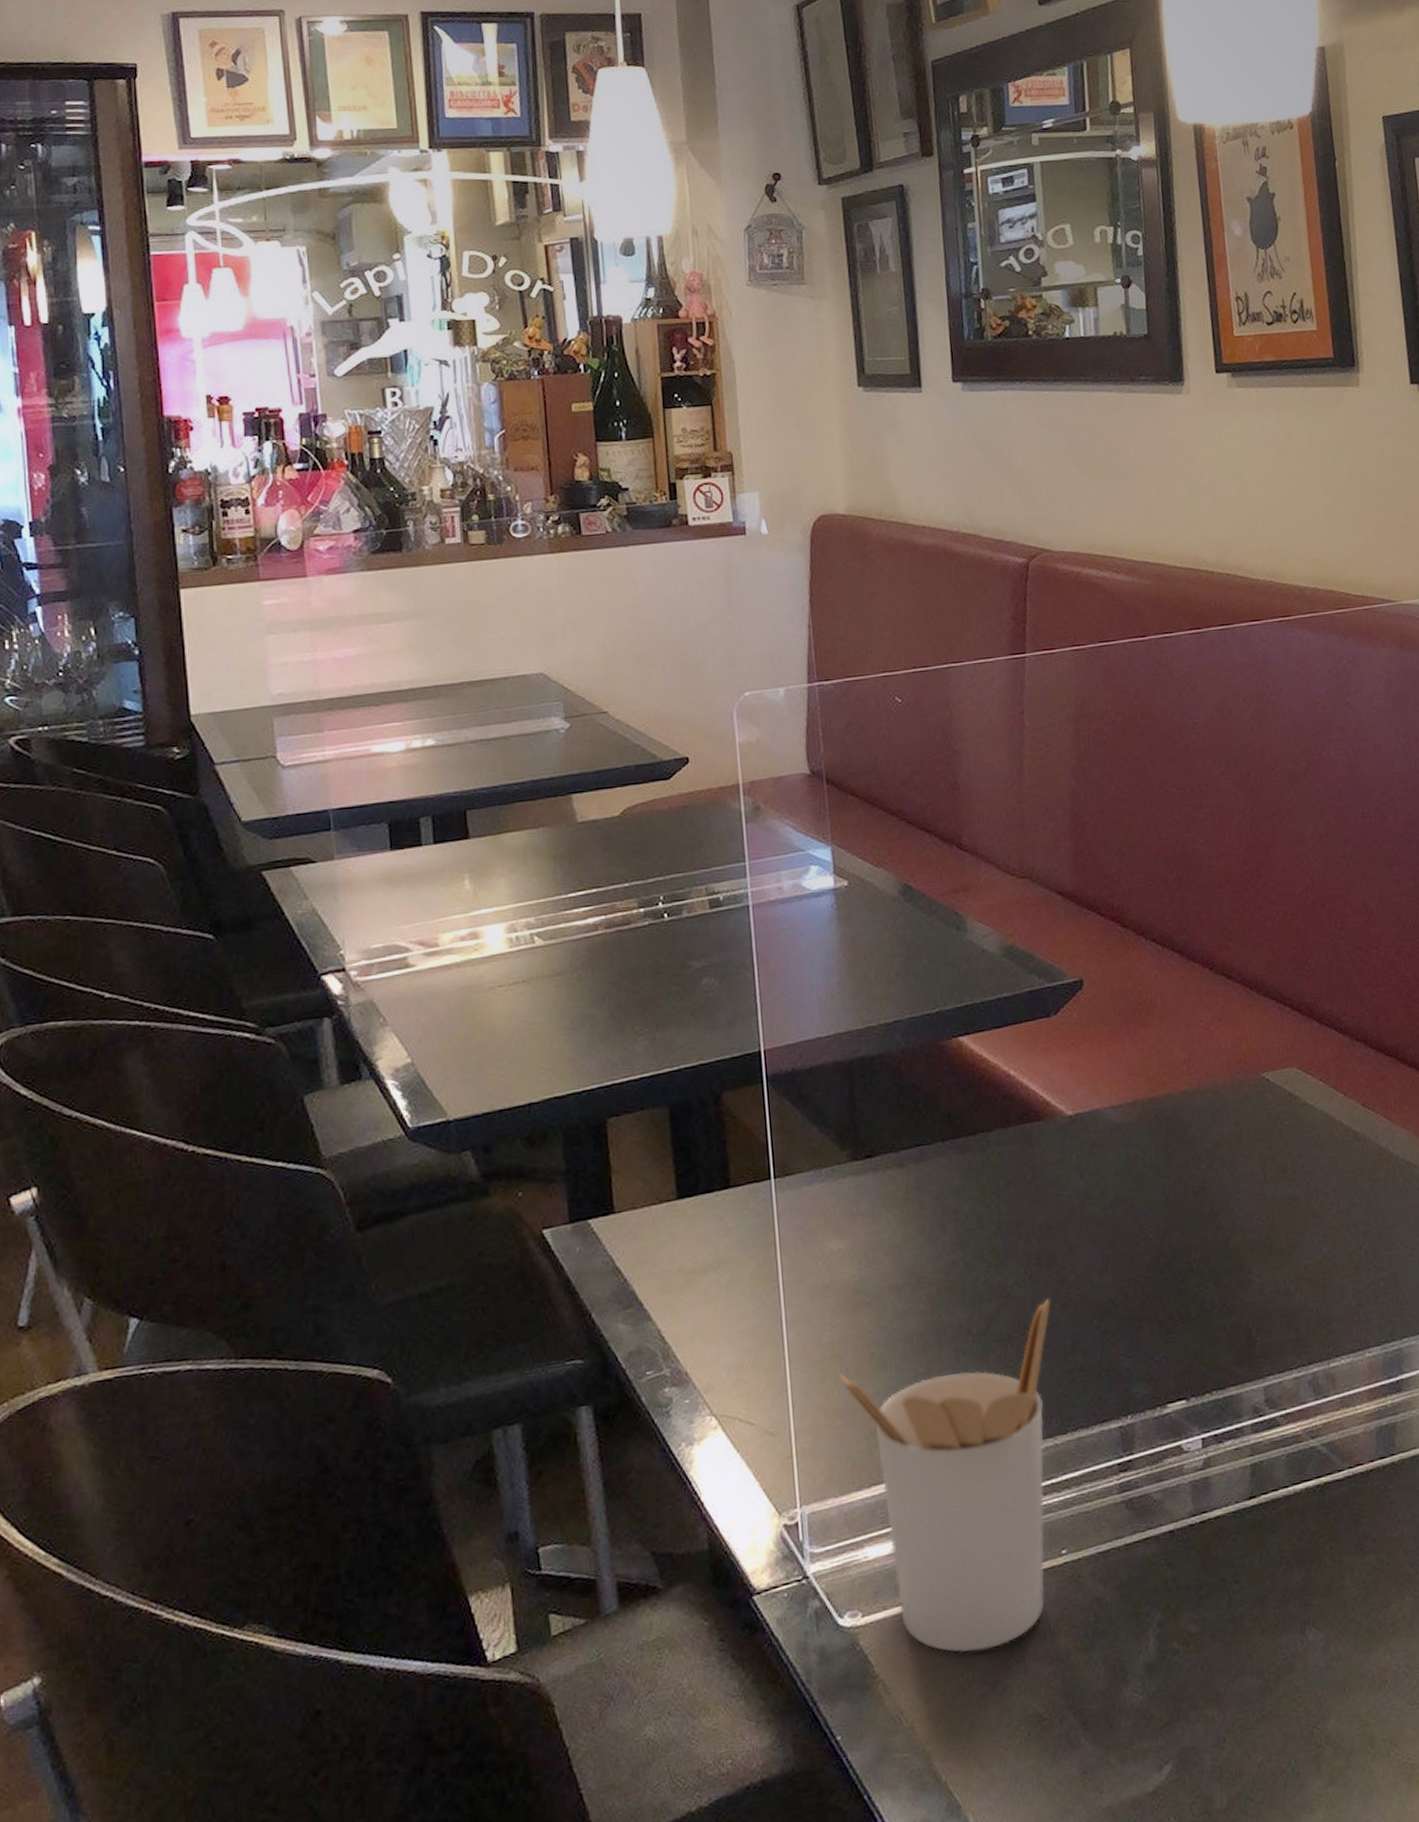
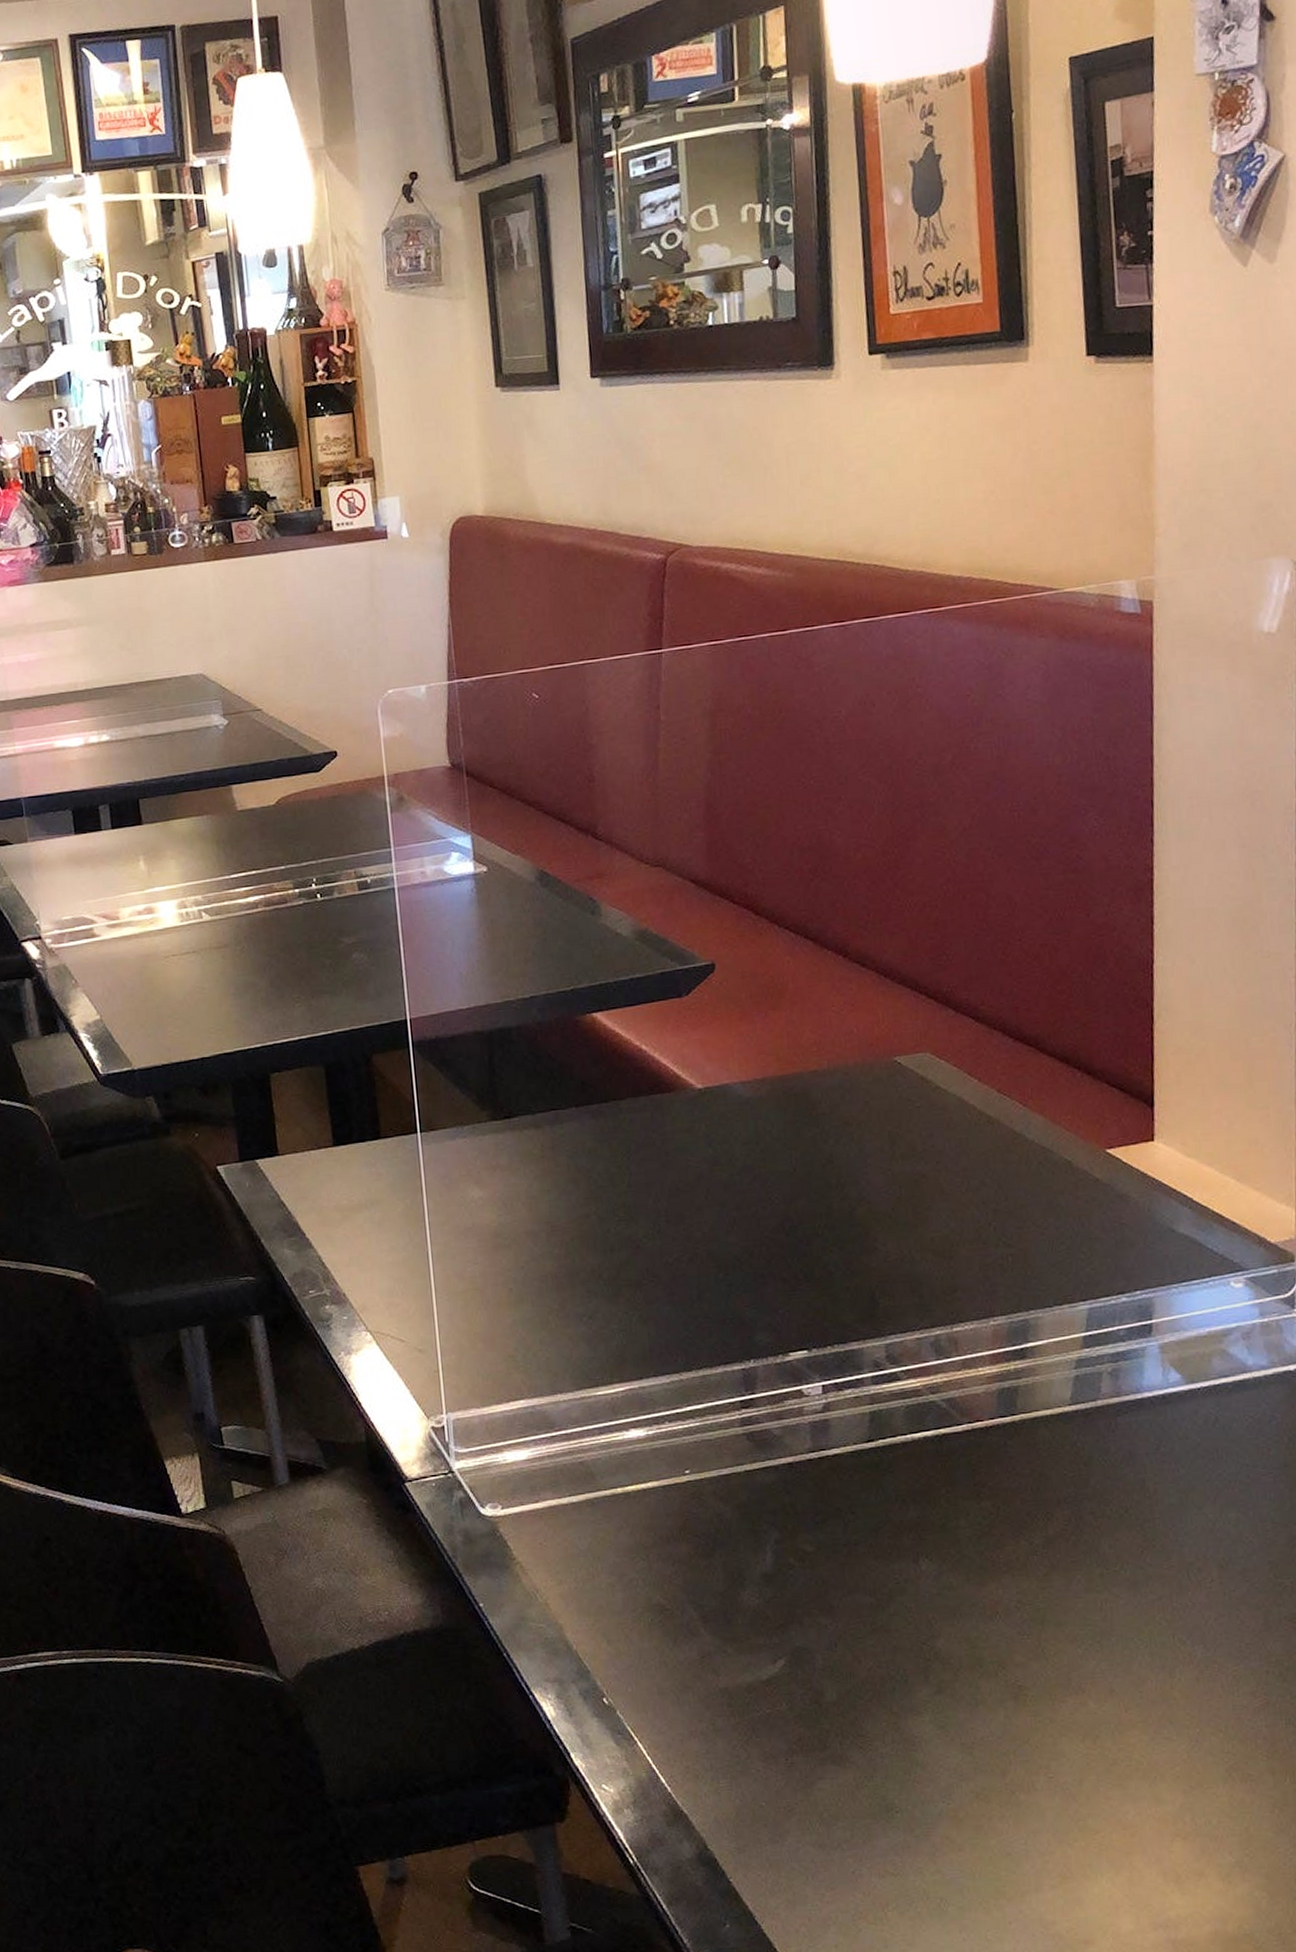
utensil holder: present [839,1298,1051,1652] -> none [480,1251,678,1547]

